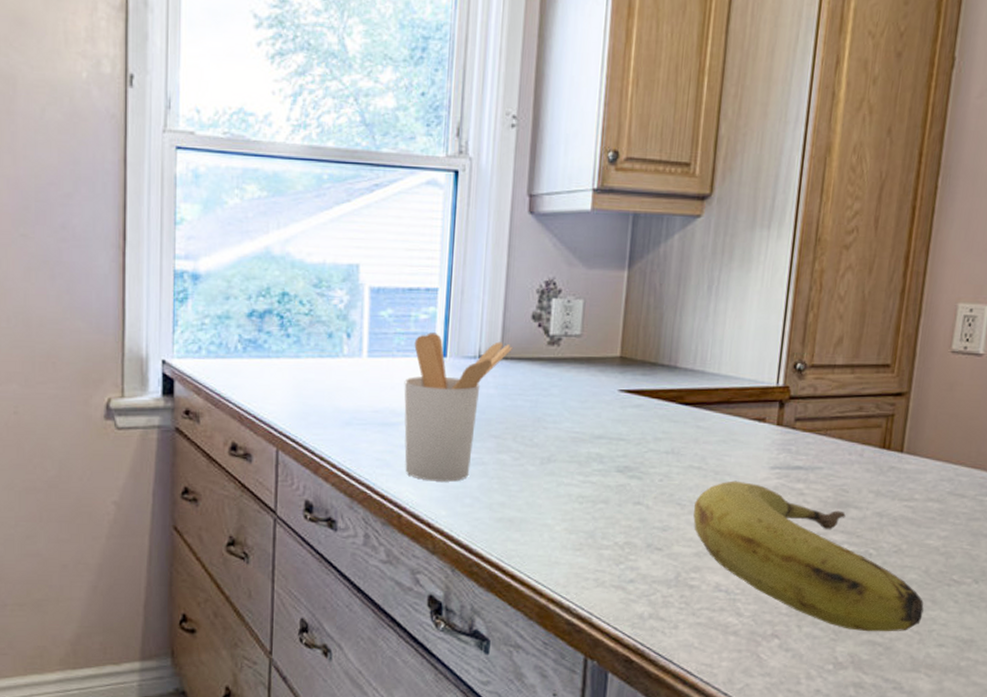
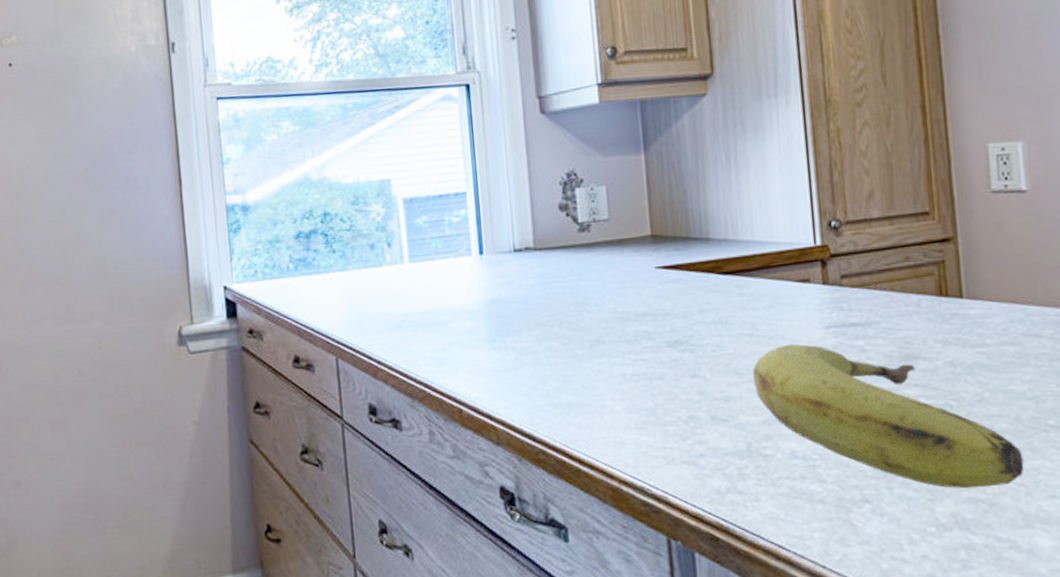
utensil holder: present [404,332,513,482] -> none [446,233,545,374]

